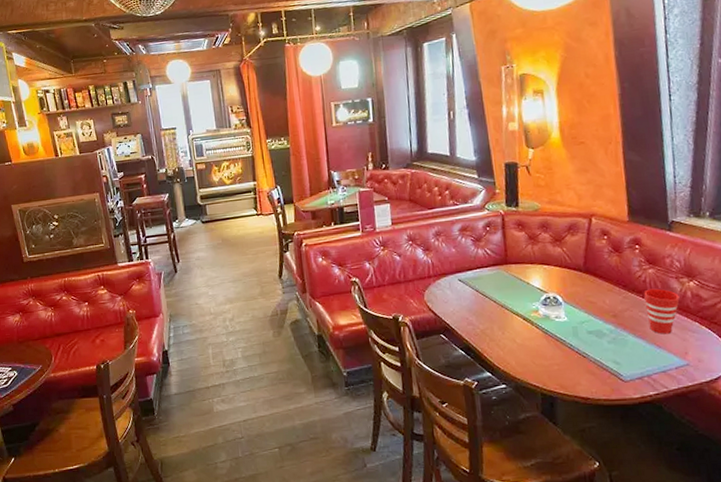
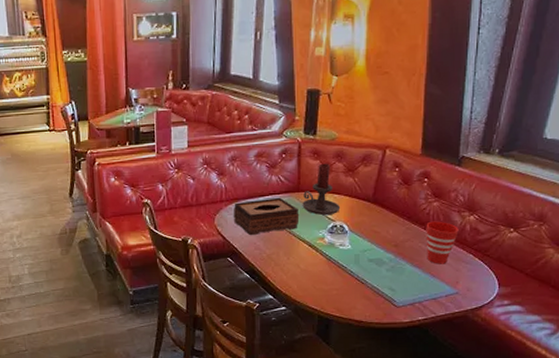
tissue box: none [442,270,511,311] -> present [233,197,300,236]
candle holder: none [511,234,552,287] -> present [302,163,341,215]

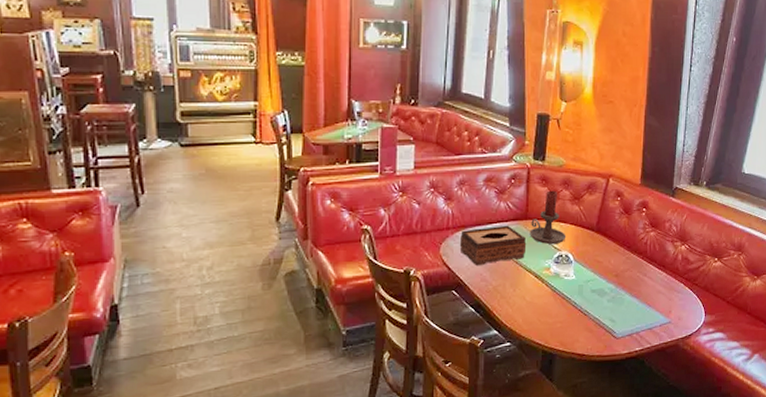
cup: present [426,221,459,264] -> none [643,250,672,294]

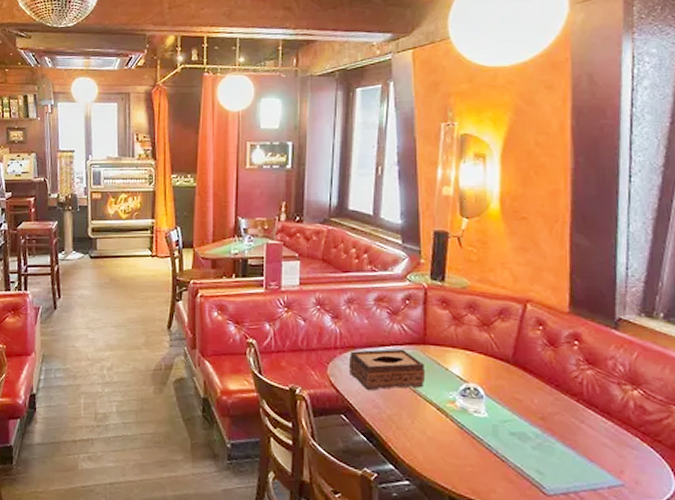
candle holder: present [529,190,567,244] -> none [429,314,475,374]

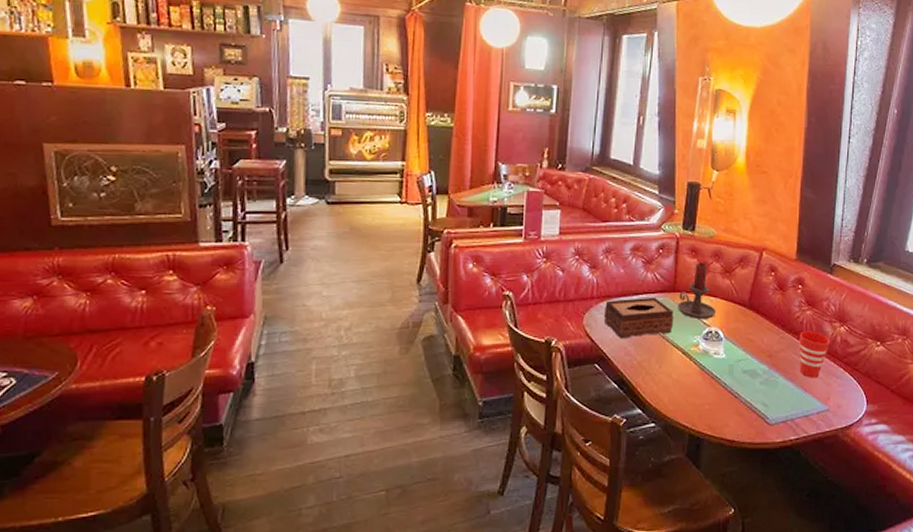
candle holder: none [429,314,475,374] -> present [677,262,717,319]
cup: none [579,392,620,447] -> present [799,331,830,378]

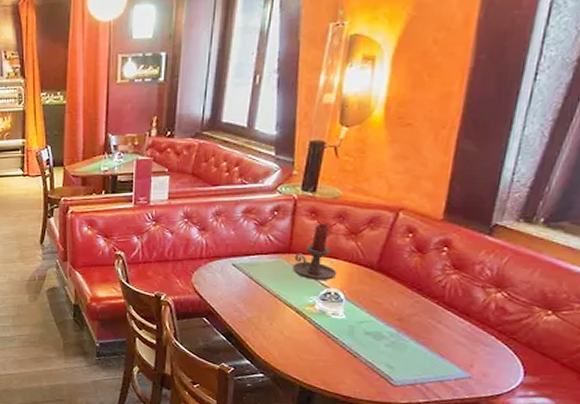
tissue box: present [603,297,674,339] -> none [212,257,288,297]
cup: present [799,331,830,378] -> none [436,295,481,344]

